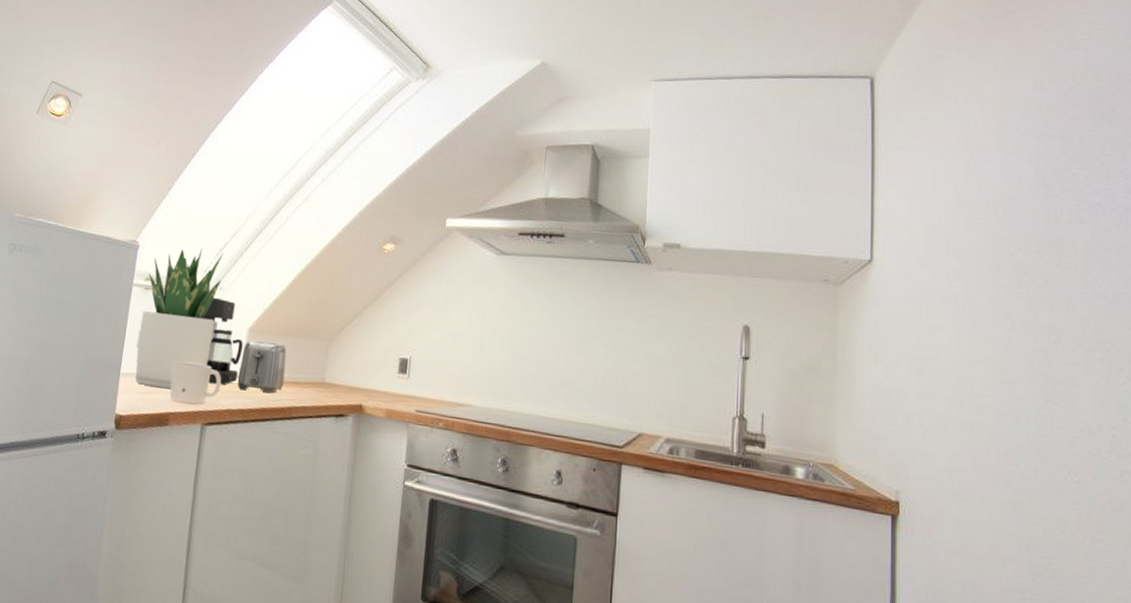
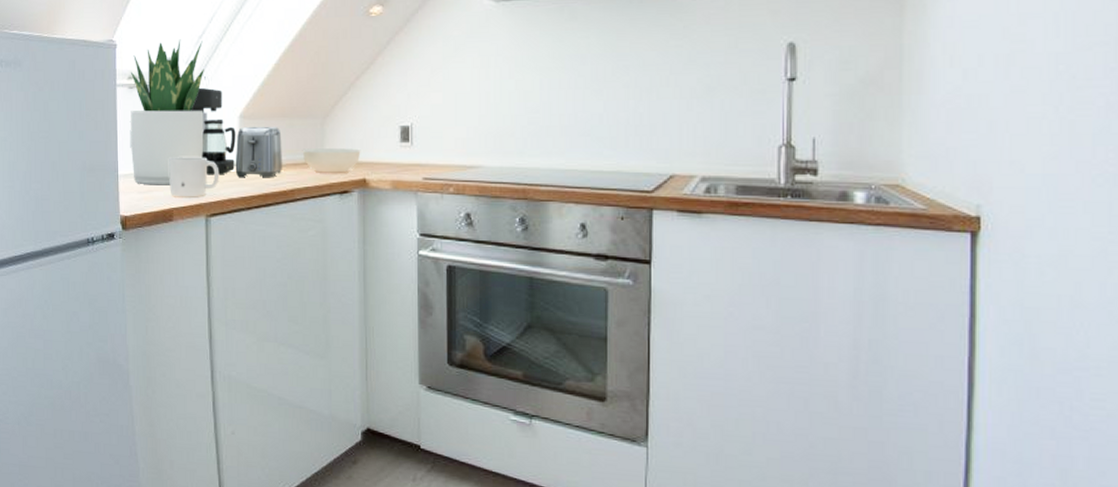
bowl: none [304,368,361,397] -> present [302,148,361,173]

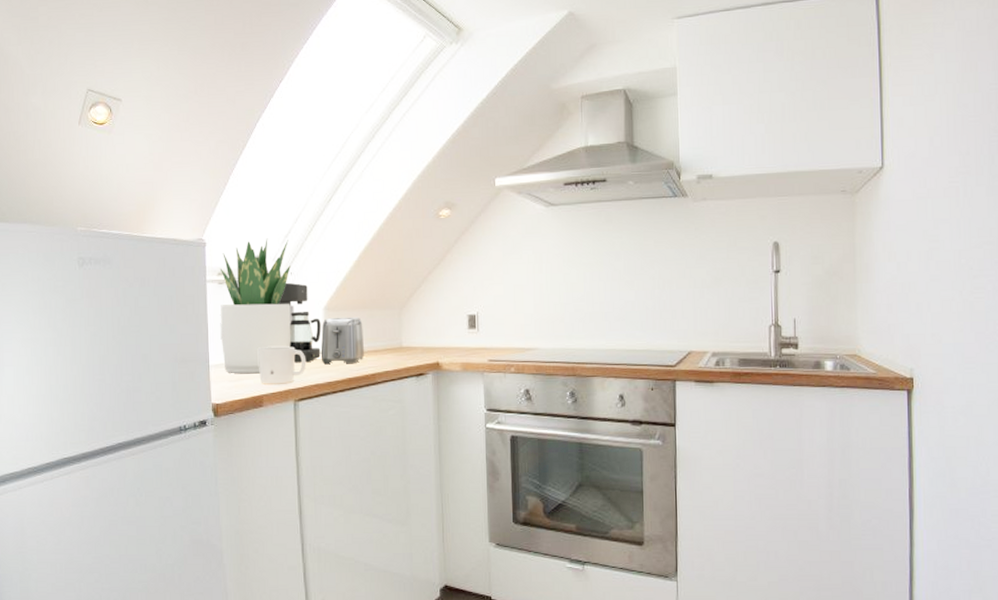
bowl: present [302,148,361,173] -> none [382,335,434,358]

